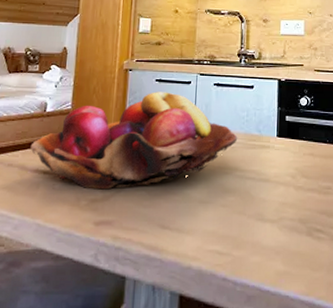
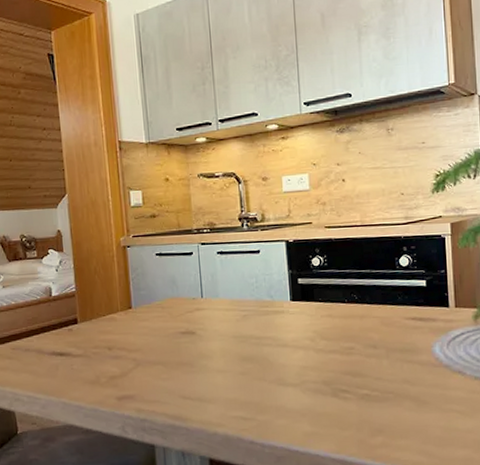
fruit basket: present [30,92,238,190] -> none [43,265,249,367]

